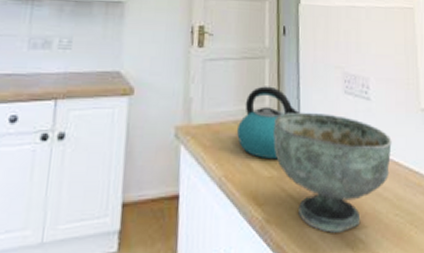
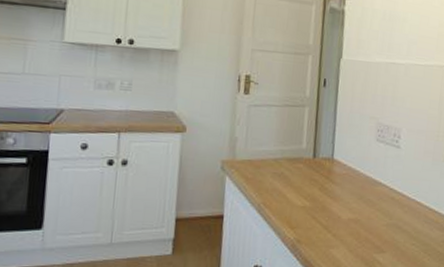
kettle: present [236,86,300,160] -> none [275,131,334,193]
decorative bowl: present [273,112,392,233] -> none [308,155,416,254]

